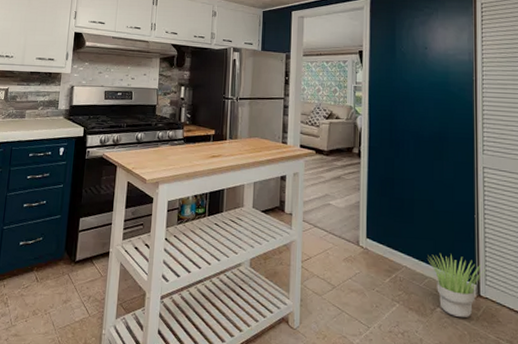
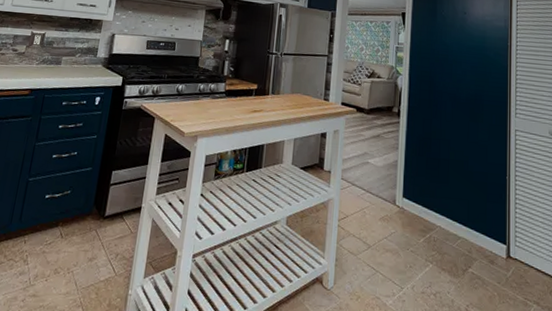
potted plant: present [428,254,487,318] -> none [461,214,517,279]

